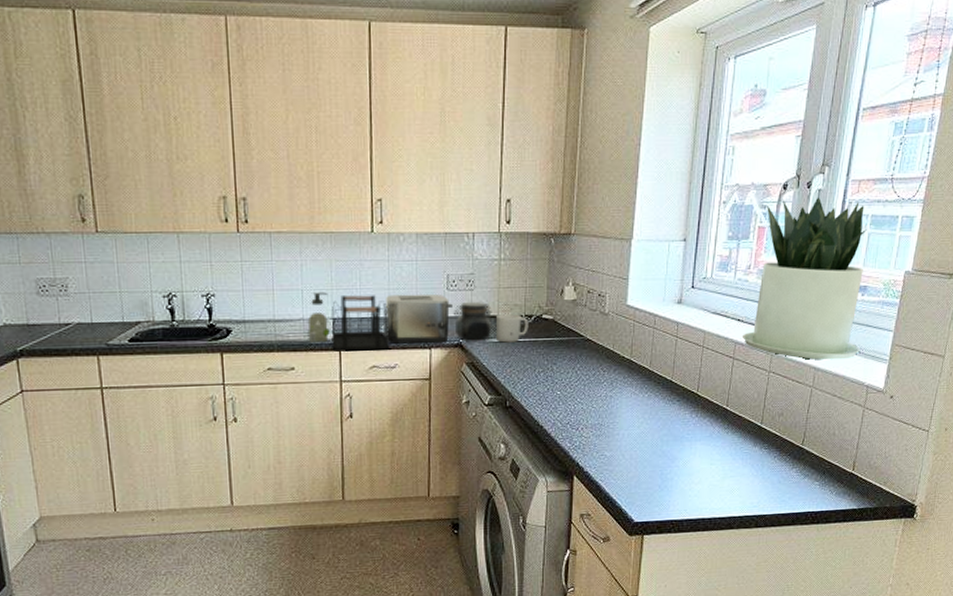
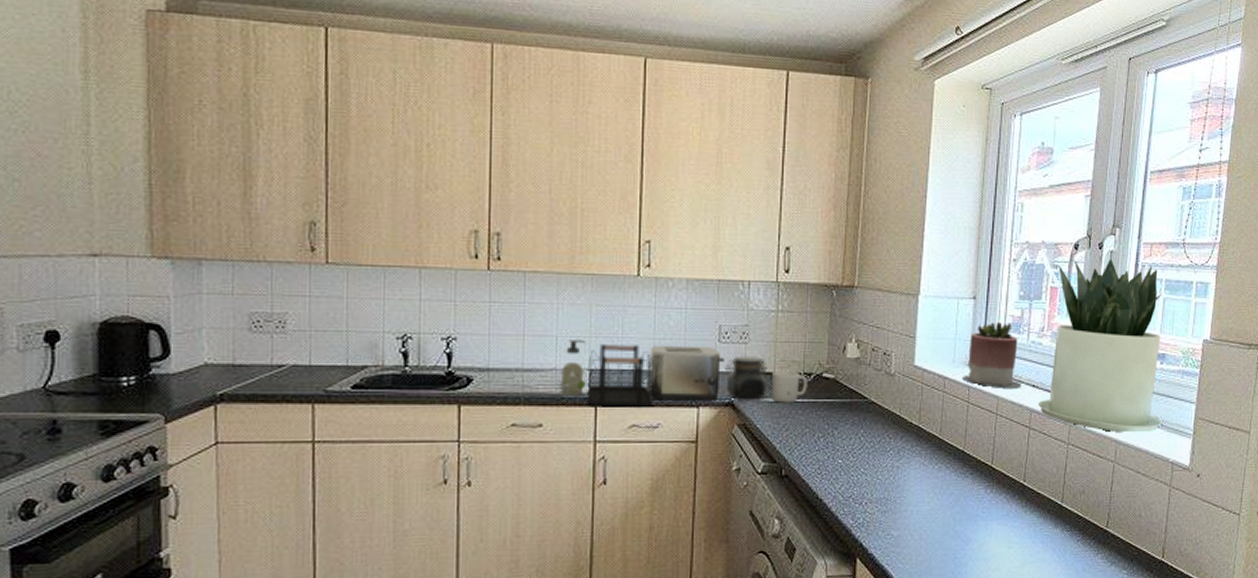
succulent planter: none [670,262,728,323] -> present [961,322,1022,388]

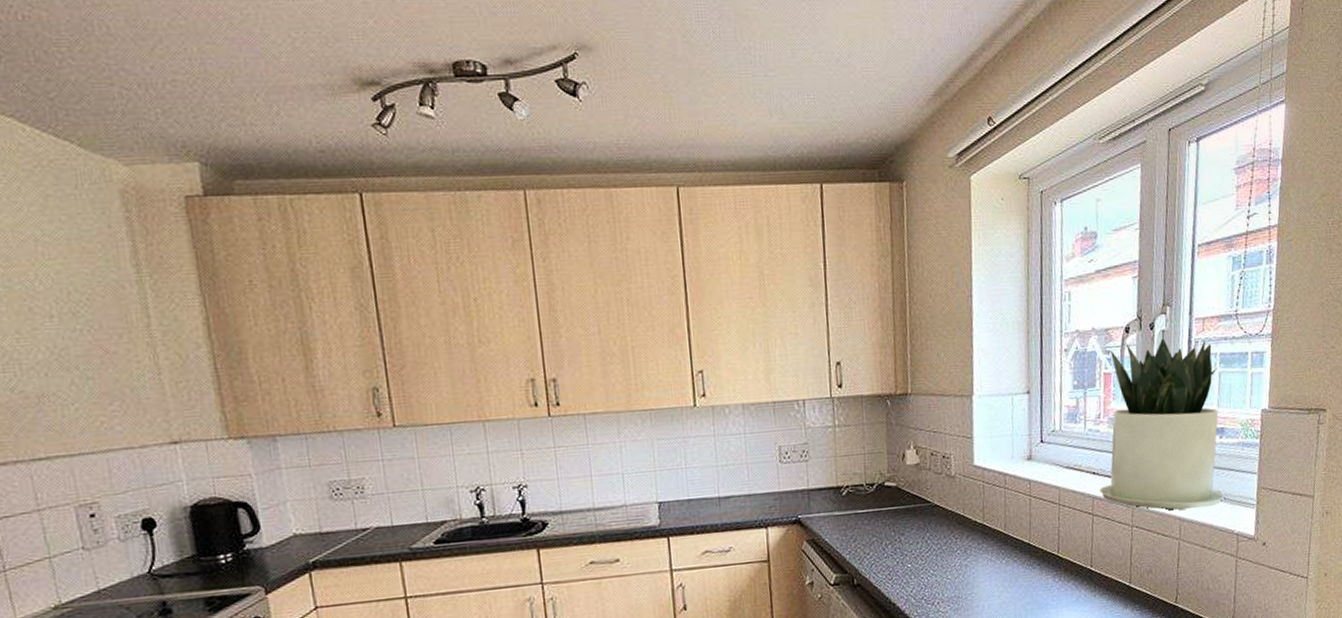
soap dispenser: present [559,339,586,396] -> none [629,474,656,530]
dish rack: present [587,345,654,409] -> none [656,473,722,539]
toaster: present [648,345,724,402] -> none [714,468,787,525]
jar: present [724,355,768,400] -> none [788,472,832,517]
mug: present [771,371,808,403] -> none [835,483,871,516]
succulent planter: present [961,322,1022,388] -> none [1021,413,1082,479]

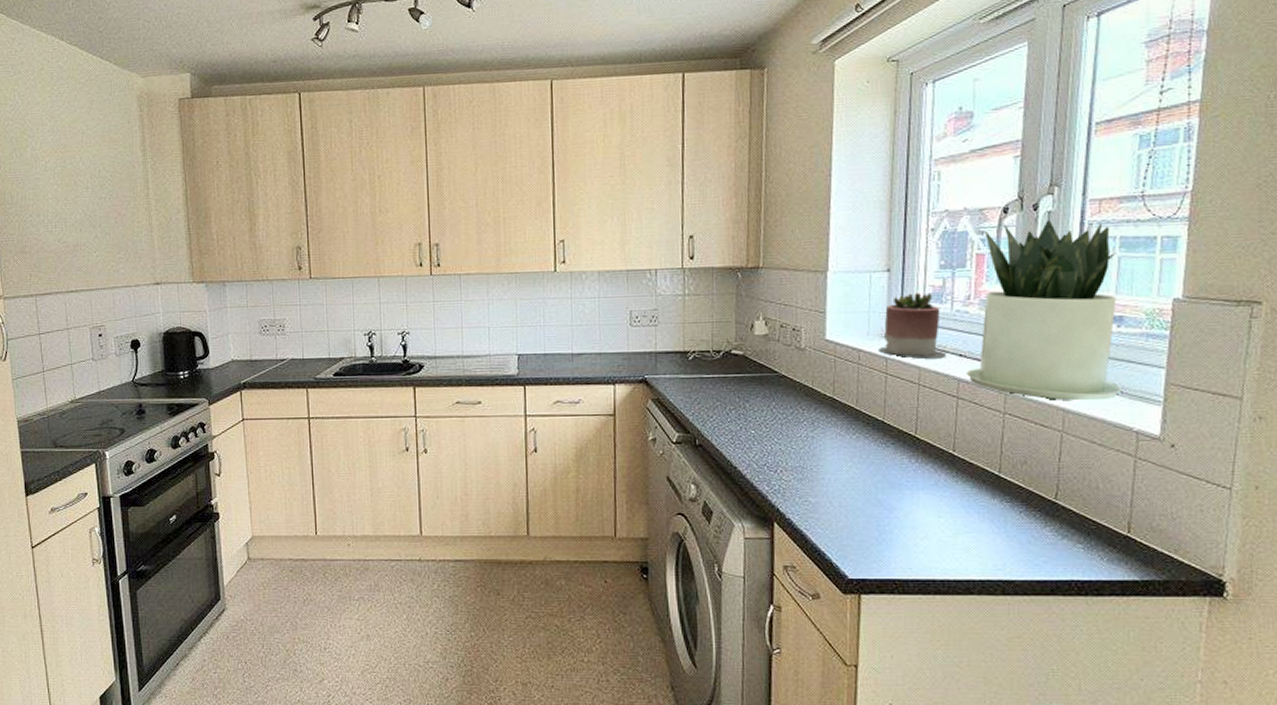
succulent planter: none [1021,413,1082,479] -> present [877,292,947,359]

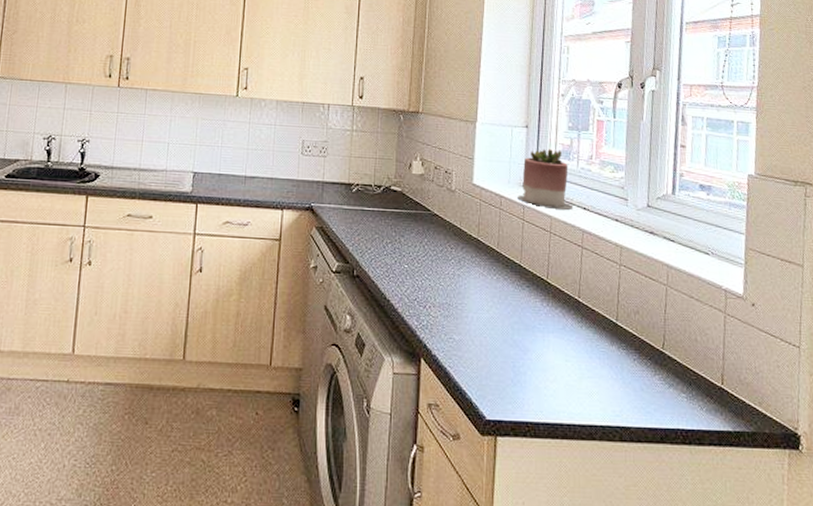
planter: present [967,219,1123,401] -> none [590,97,714,260]

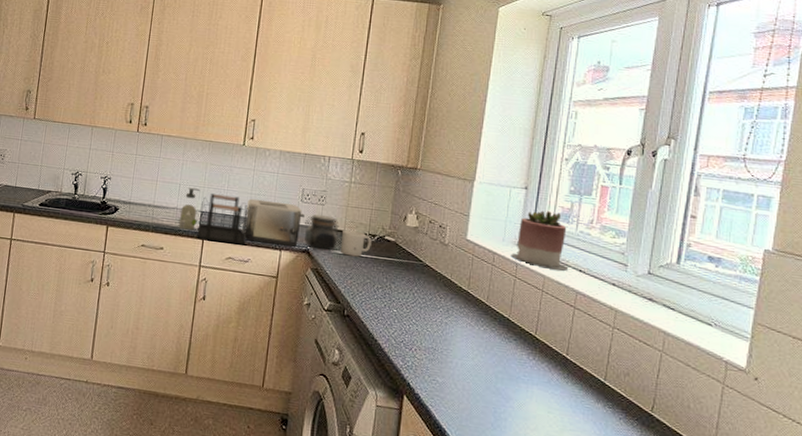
soap dispenser: none [168,146,192,194] -> present [178,187,201,230]
dish rack: none [190,152,246,208] -> present [197,194,249,246]
toaster: none [241,154,306,206] -> present [244,198,305,248]
jar: none [306,167,343,206] -> present [304,214,339,250]
mug: none [345,182,378,211] -> present [340,229,372,257]

